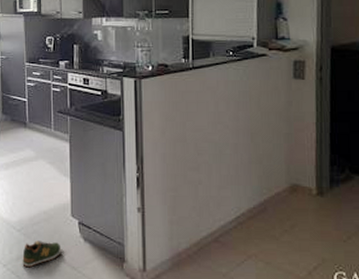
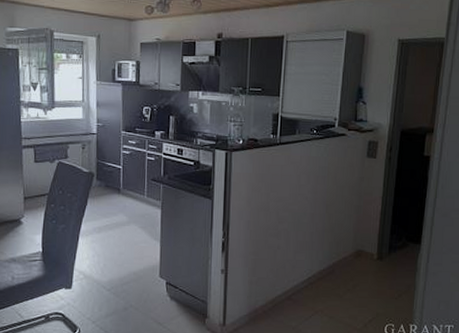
shoe: present [22,240,60,268] -> none [111,299,148,324]

